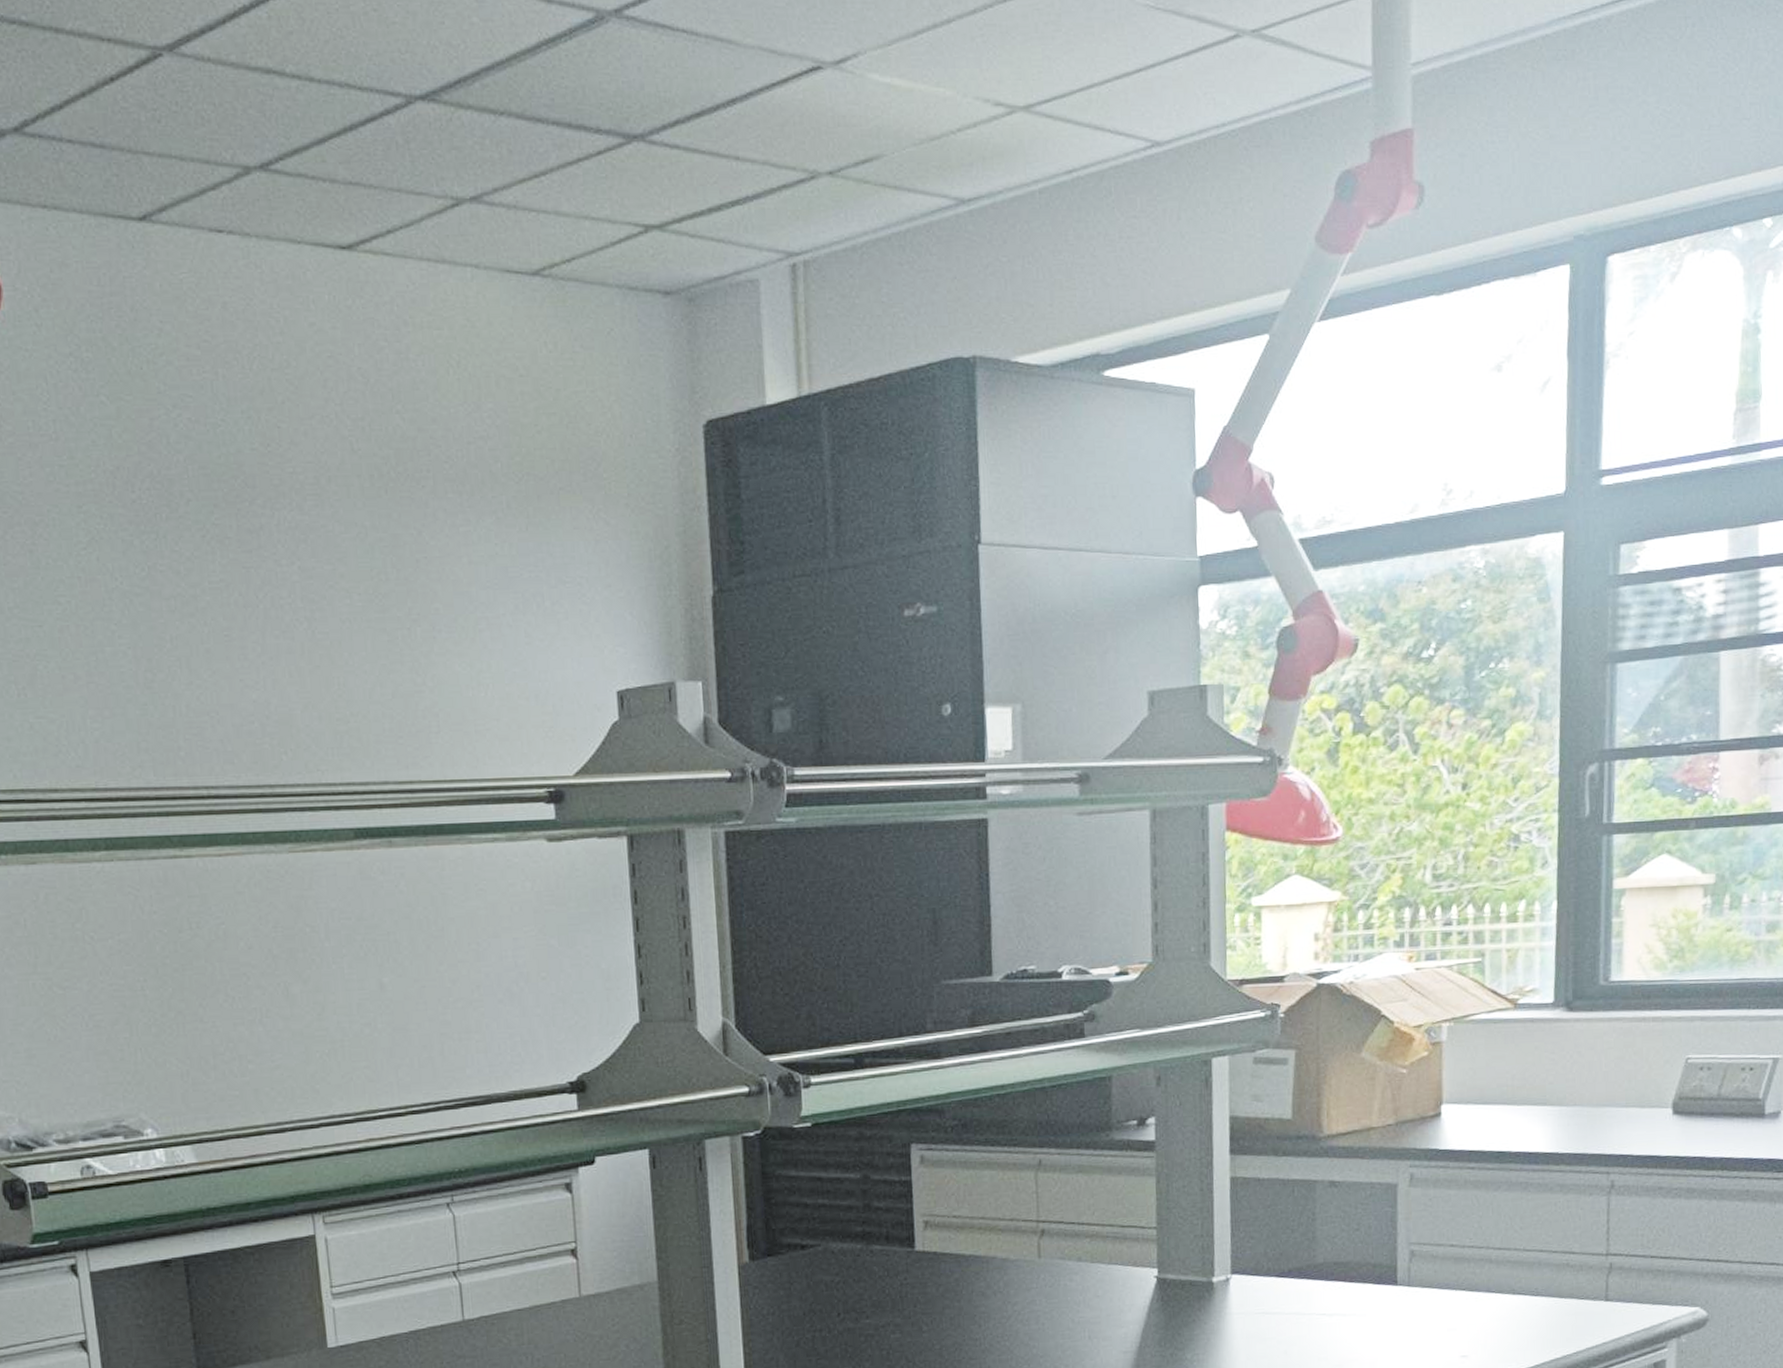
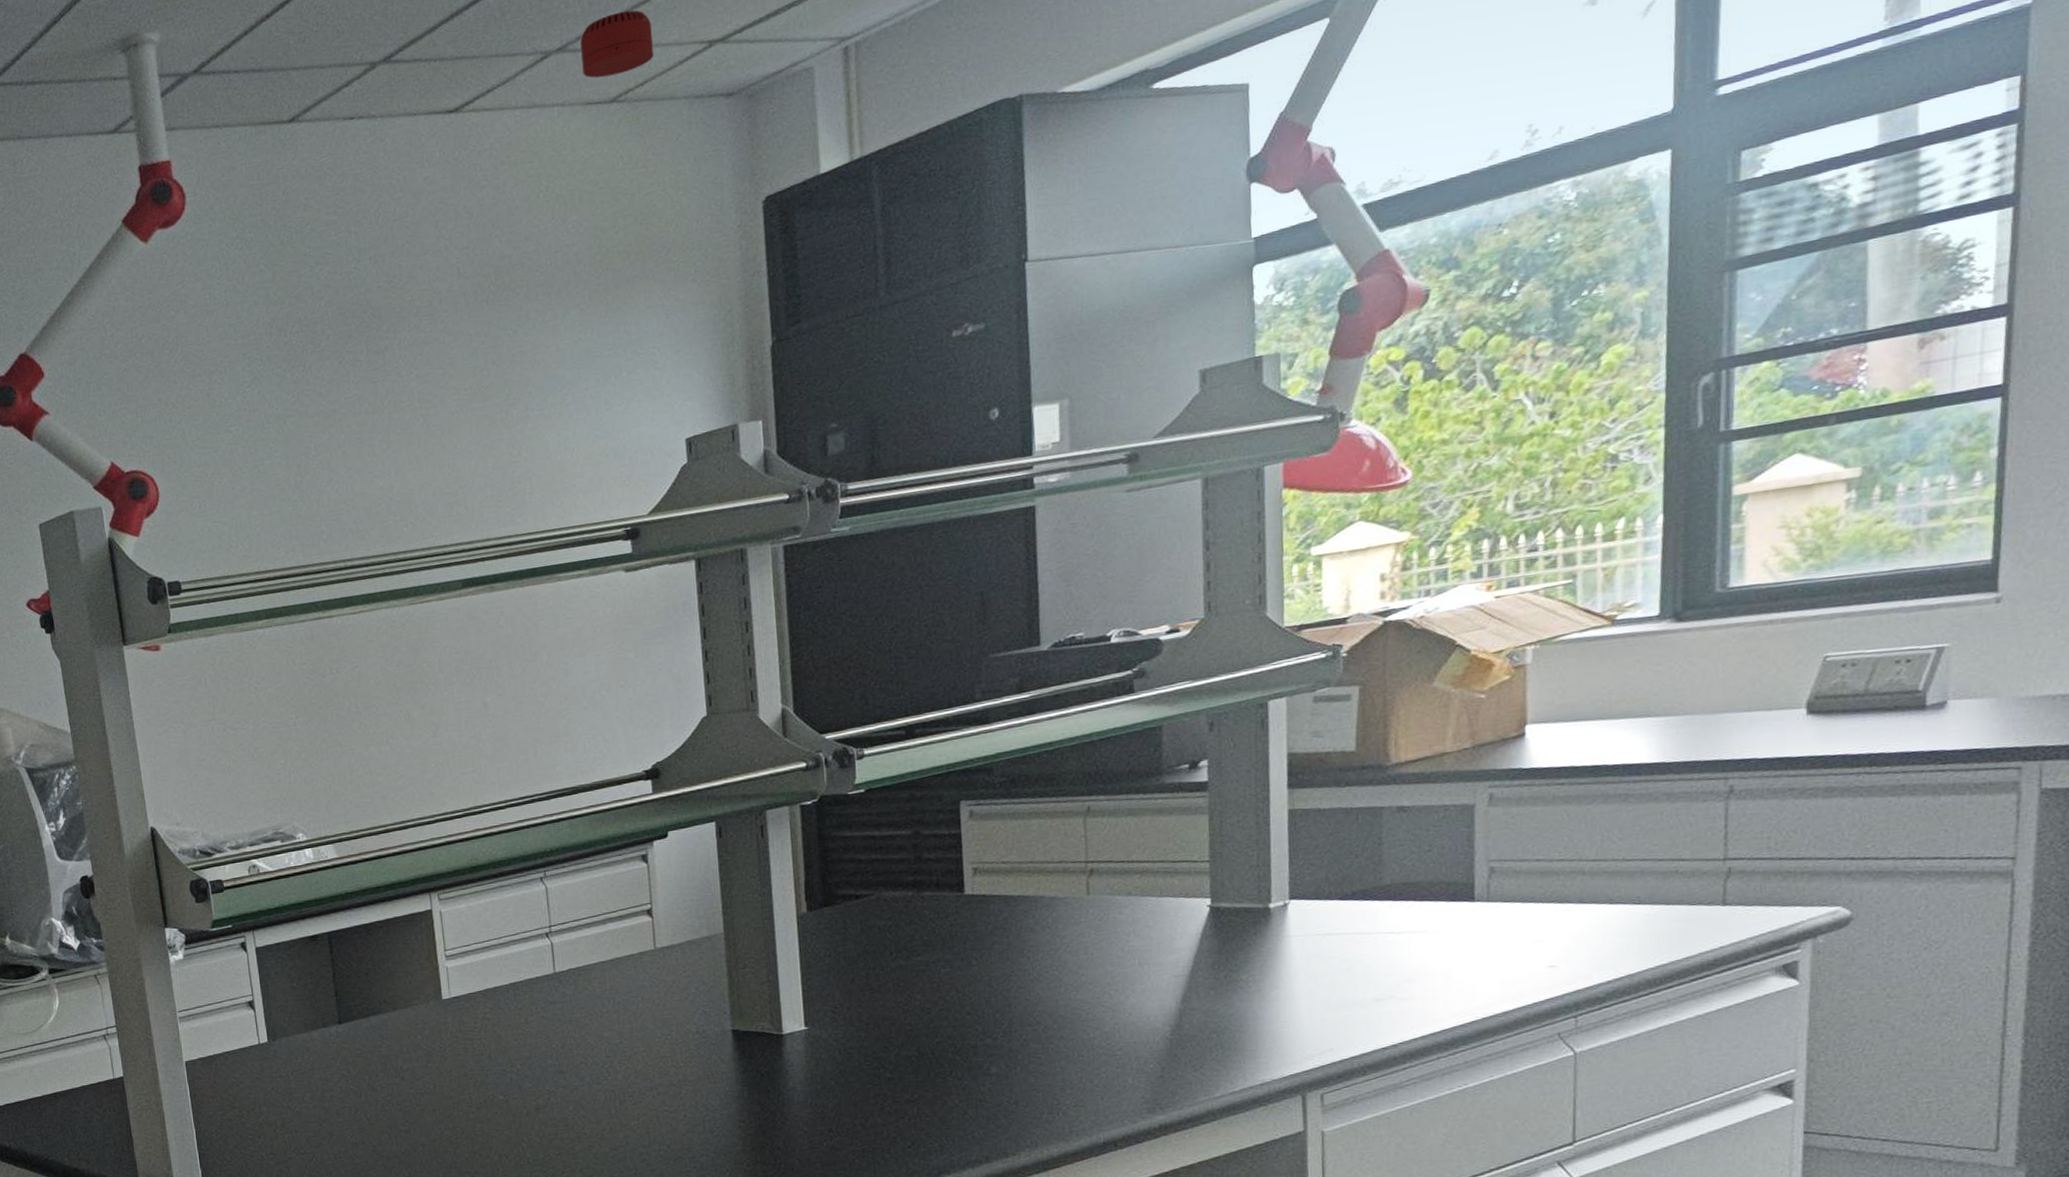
smoke detector: none [498,168,582,243] -> present [580,10,654,78]

